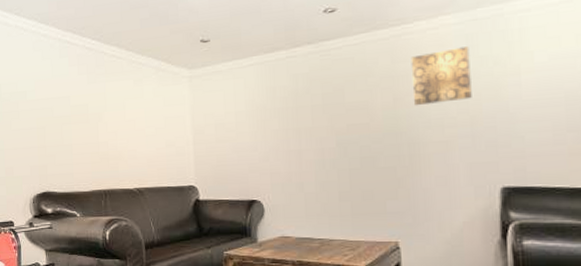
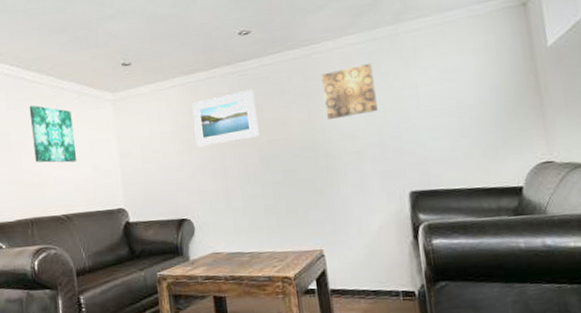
wall art: none [108,79,152,138] -> present [29,105,77,163]
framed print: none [269,70,339,128] -> present [192,89,260,147]

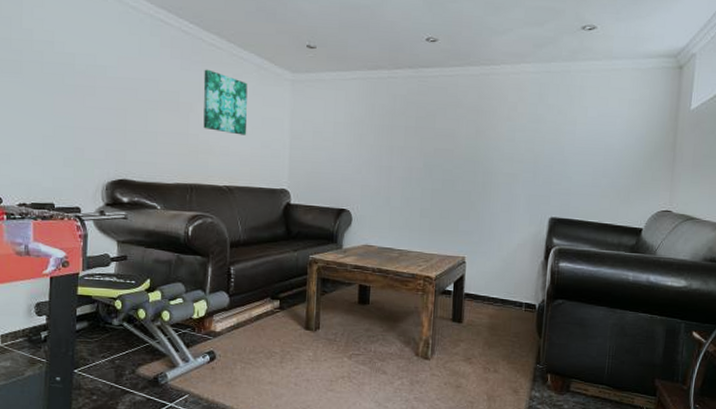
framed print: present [192,89,260,147] -> none [367,96,430,144]
wall art: present [321,63,378,120] -> none [492,93,541,140]

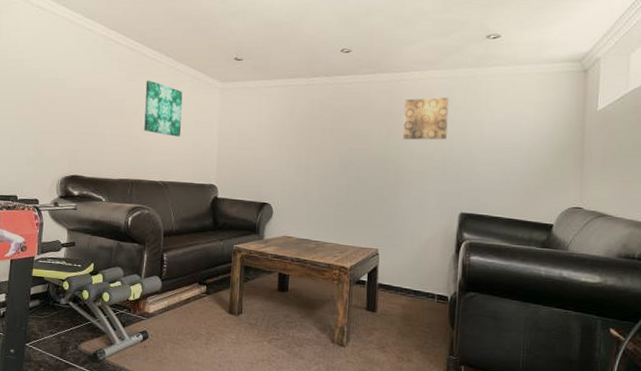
wall art: none [492,93,541,140] -> present [402,97,449,140]

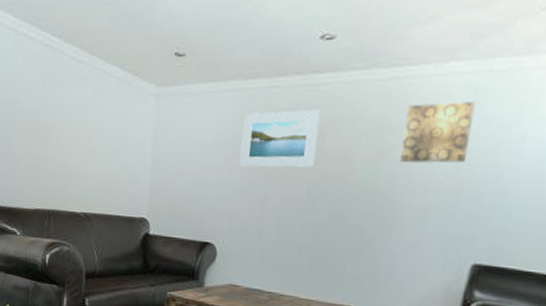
wall art: present [144,80,183,137] -> none [63,86,109,158]
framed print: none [287,101,345,144] -> present [239,109,320,168]

